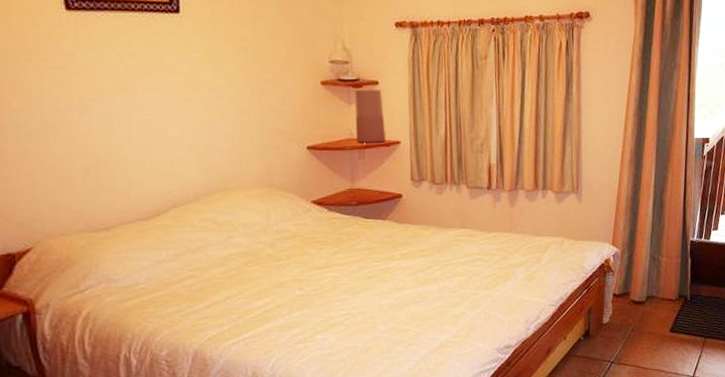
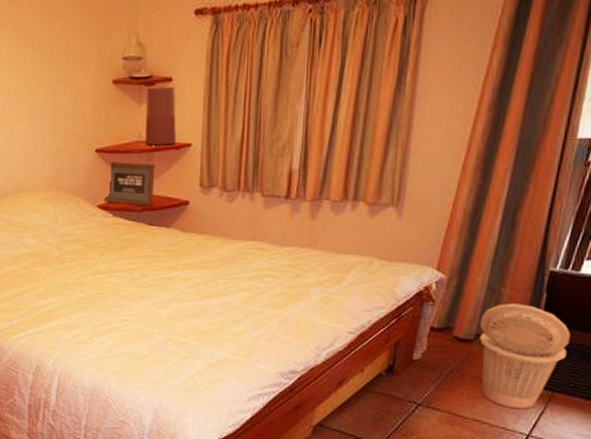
picture frame: none [318,158,368,200] -> present [104,162,155,206]
laundry basket: none [648,268,711,356] -> present [478,303,571,409]

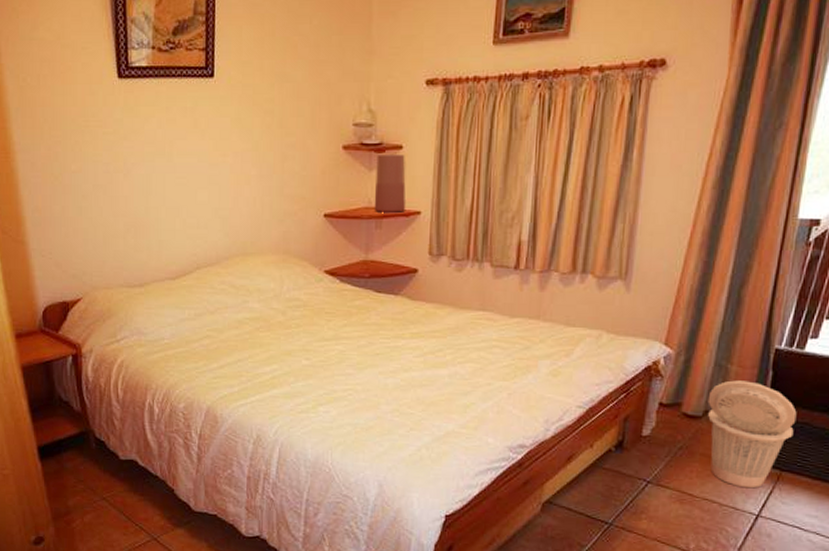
picture frame: present [104,162,155,206] -> none [332,227,384,273]

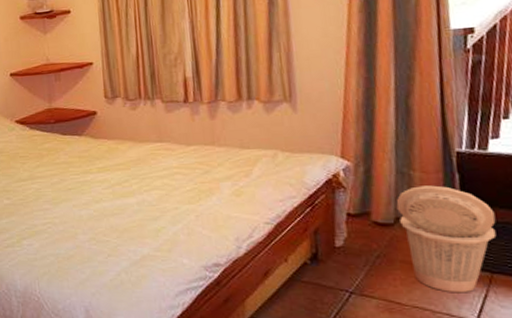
vase: present [374,155,406,212] -> none [49,18,79,67]

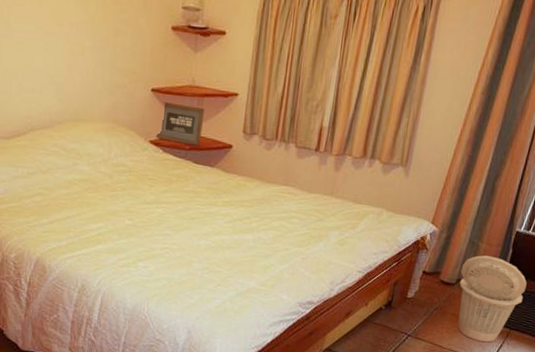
picture frame: none [21,82,65,119] -> present [156,102,205,146]

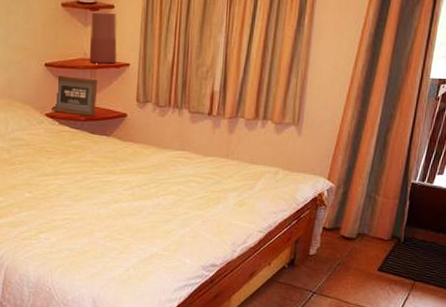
vase: none [197,38,228,93] -> present [89,13,117,64]
laundry basket: present [458,255,527,343] -> none [359,208,427,296]

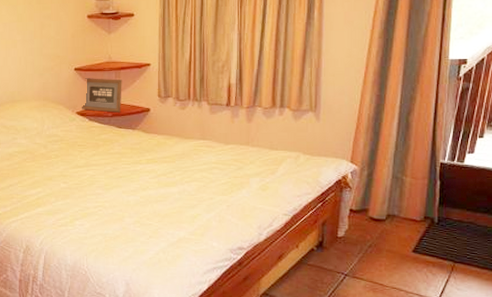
vase: present [89,13,117,64] -> none [113,21,138,65]

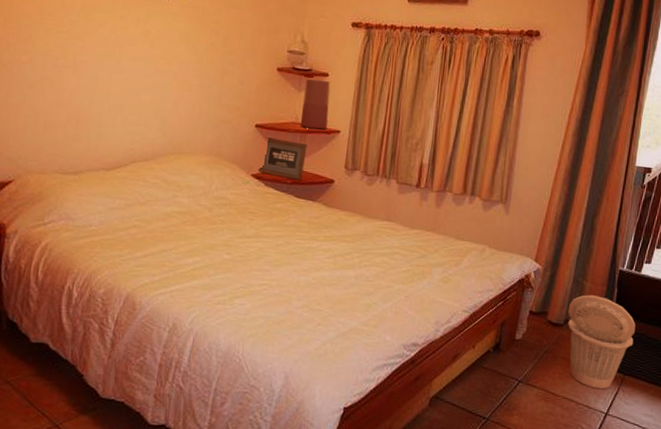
vase: none [113,21,138,65] -> present [300,79,330,130]
laundry basket: none [389,189,463,278] -> present [567,294,636,390]

